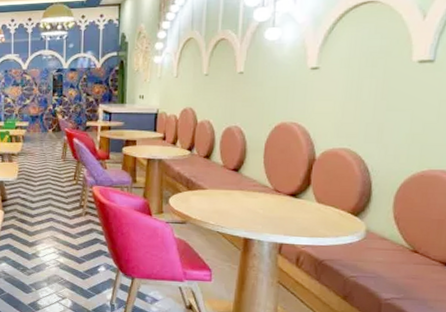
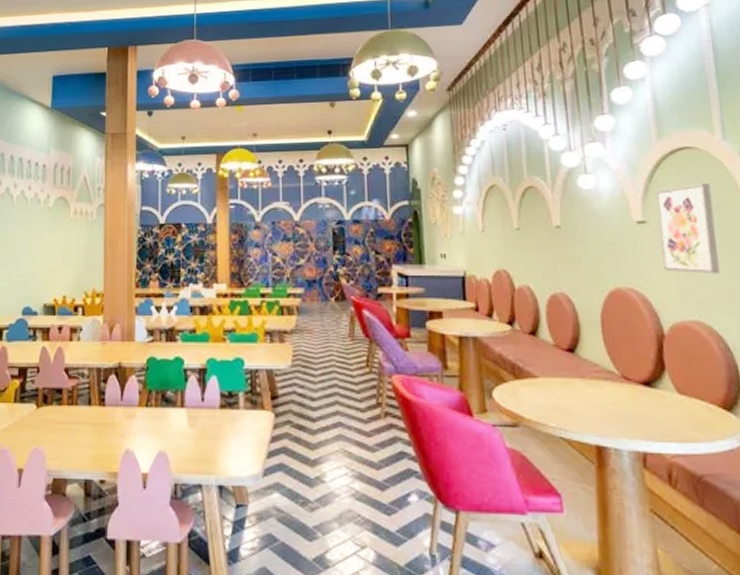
wall art: none [327,34,384,112] -> present [655,184,720,274]

